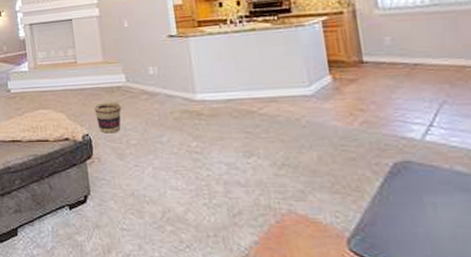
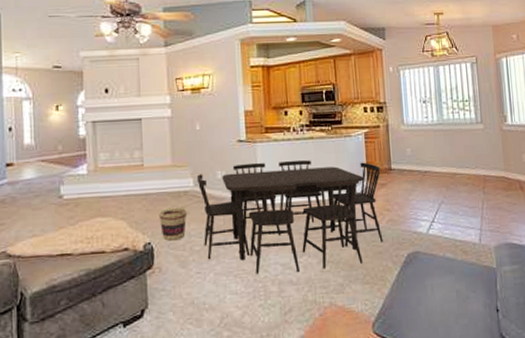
dining table: none [128,54,357,173] -> present [196,160,383,274]

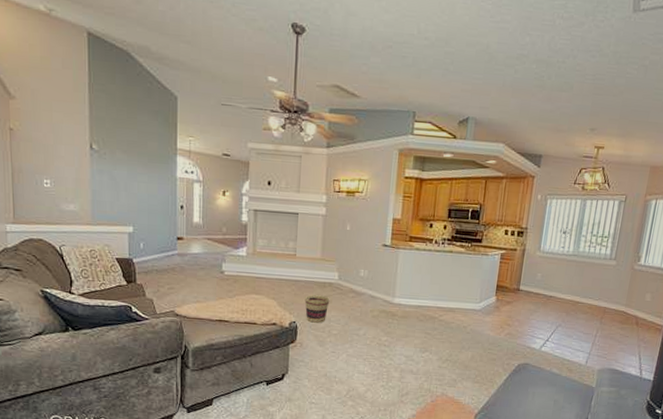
dining table: present [196,160,383,274] -> none [341,266,509,366]

